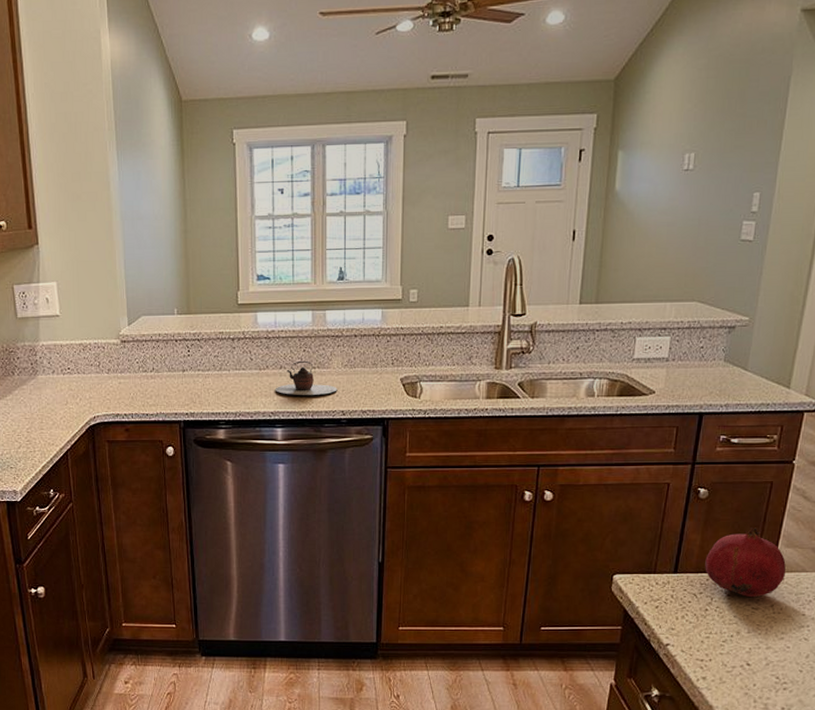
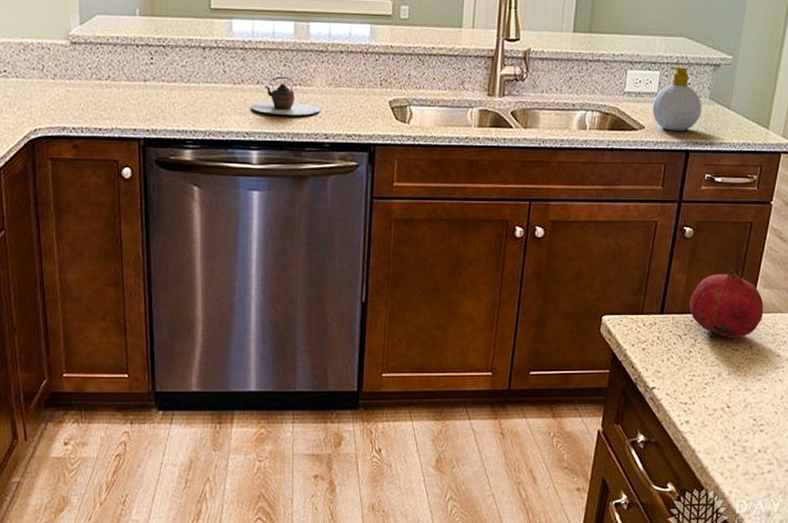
soap bottle: none [662,331,716,394] -> present [652,67,702,131]

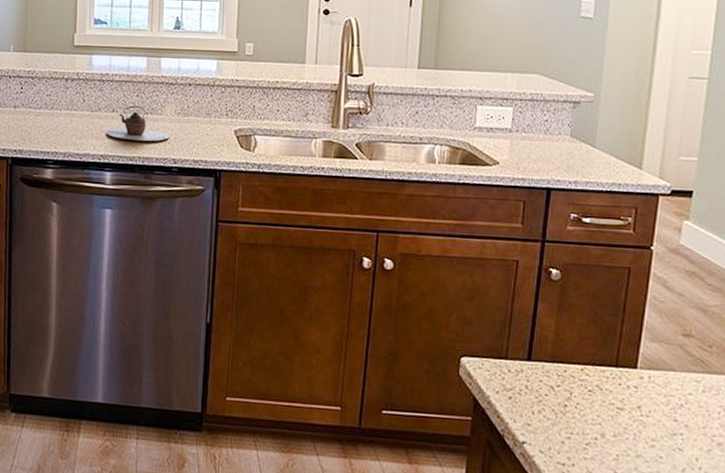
soap bottle: present [652,67,702,131] -> none [506,103,562,169]
fruit: present [689,268,763,338] -> none [561,316,651,395]

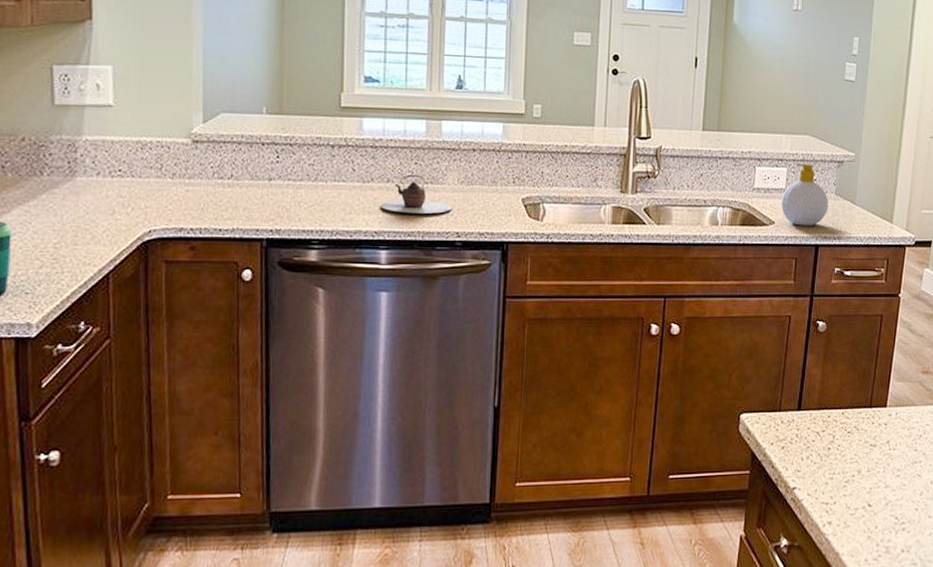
soap bottle: none [506,103,562,169] -> present [781,163,829,226]

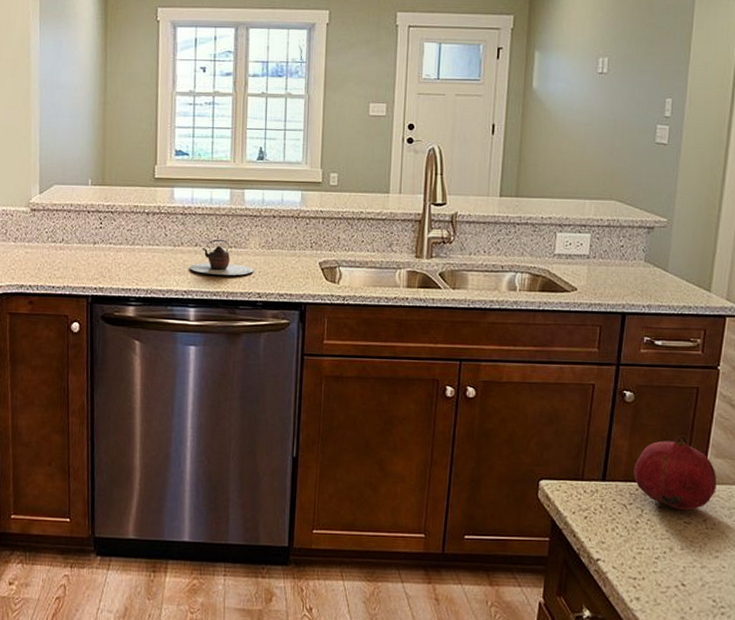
soap bottle: present [781,163,829,226] -> none [584,229,637,293]
fruit: none [826,361,898,433] -> present [634,435,716,510]

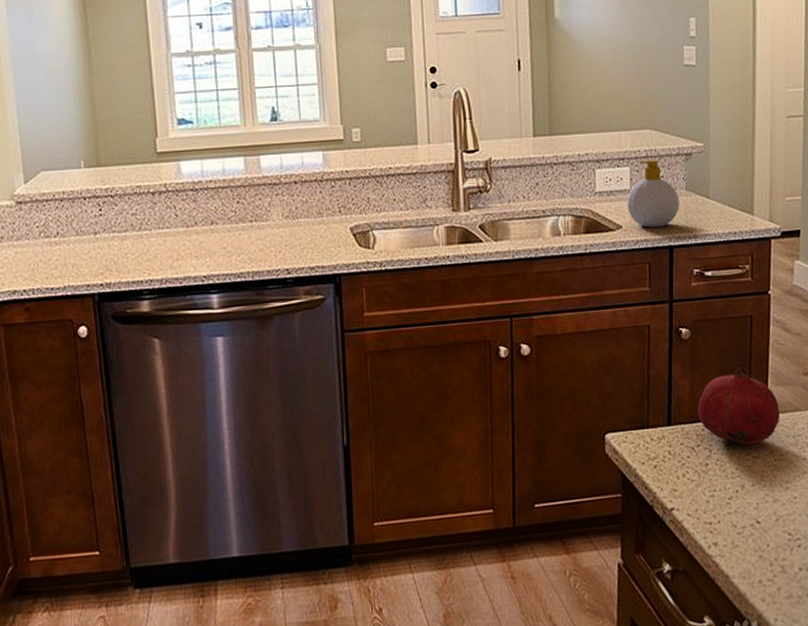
teapot: present [189,239,254,275] -> none [206,213,280,255]
soap bottle: none [584,229,637,293] -> present [626,160,680,228]

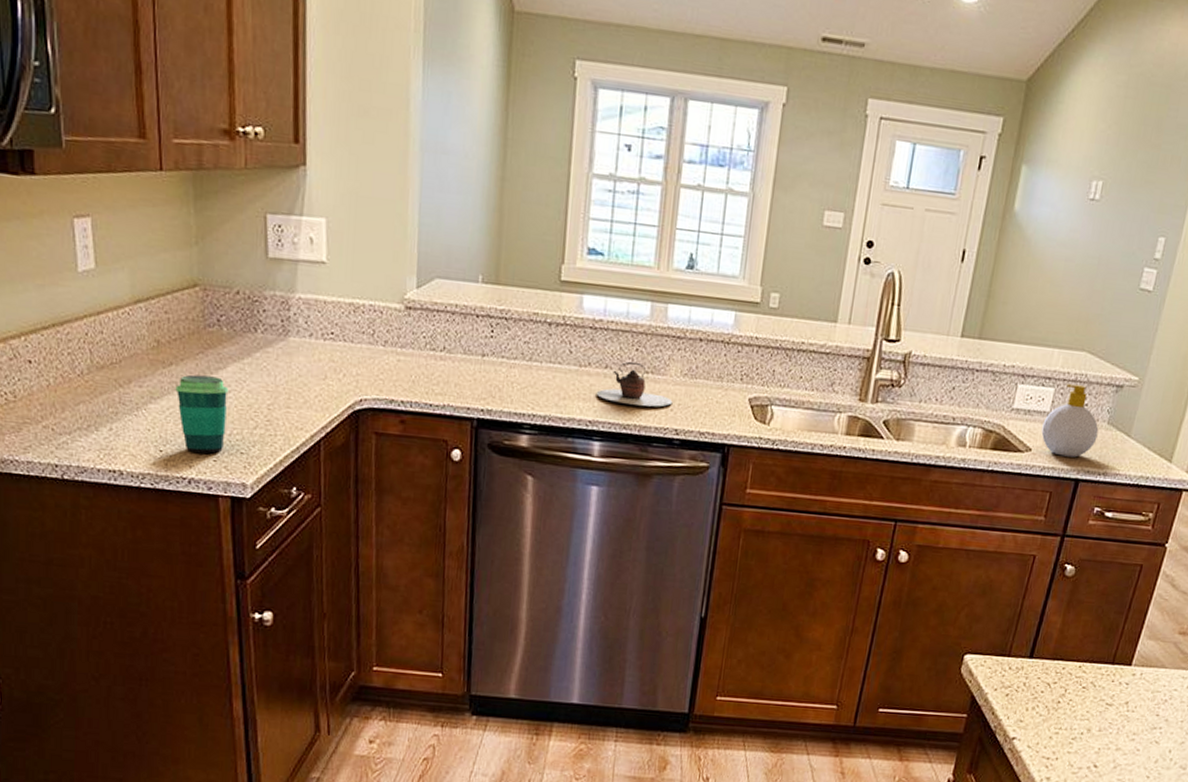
teapot: none [206,213,280,255] -> present [596,361,673,407]
fruit: present [697,367,780,445] -> none [1062,614,1146,692]

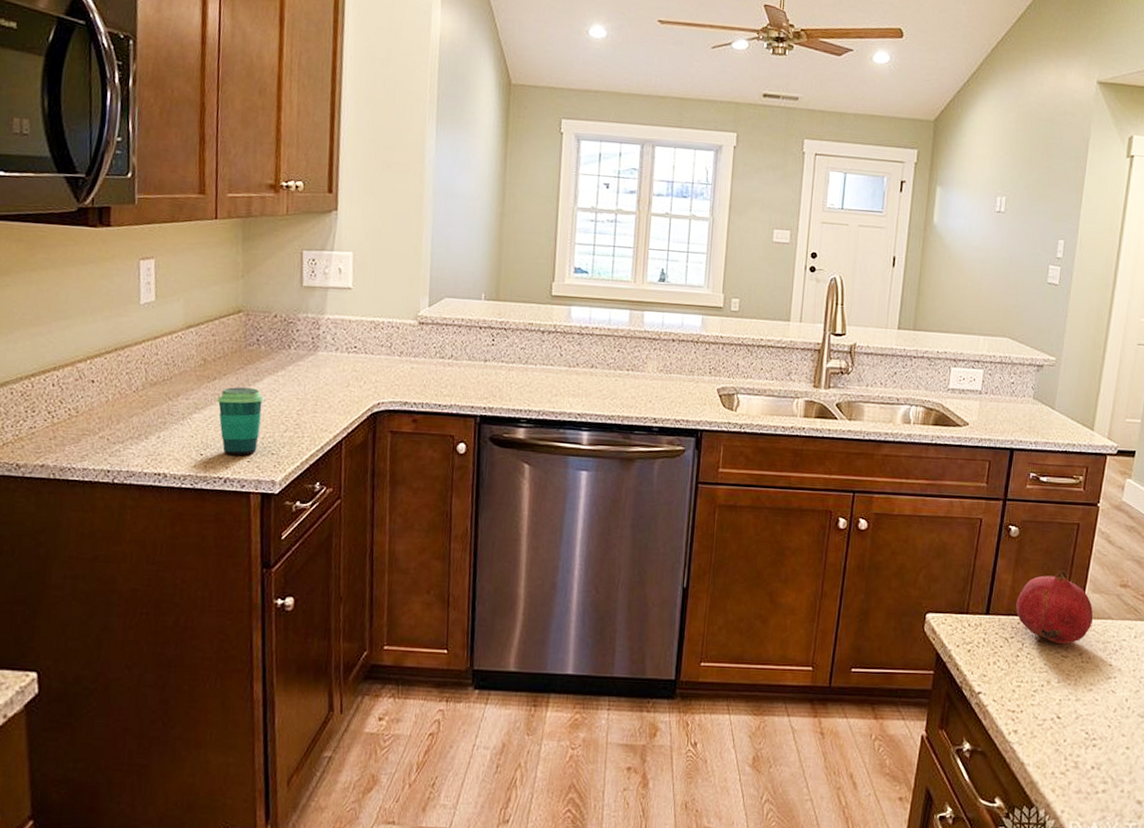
teapot: present [596,361,673,407] -> none [584,361,651,400]
soap bottle: present [1041,384,1099,458] -> none [976,366,1026,429]
fruit: none [1062,614,1146,692] -> present [1016,570,1093,644]

